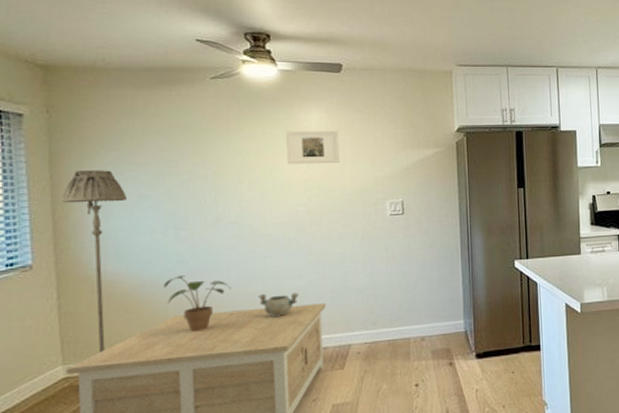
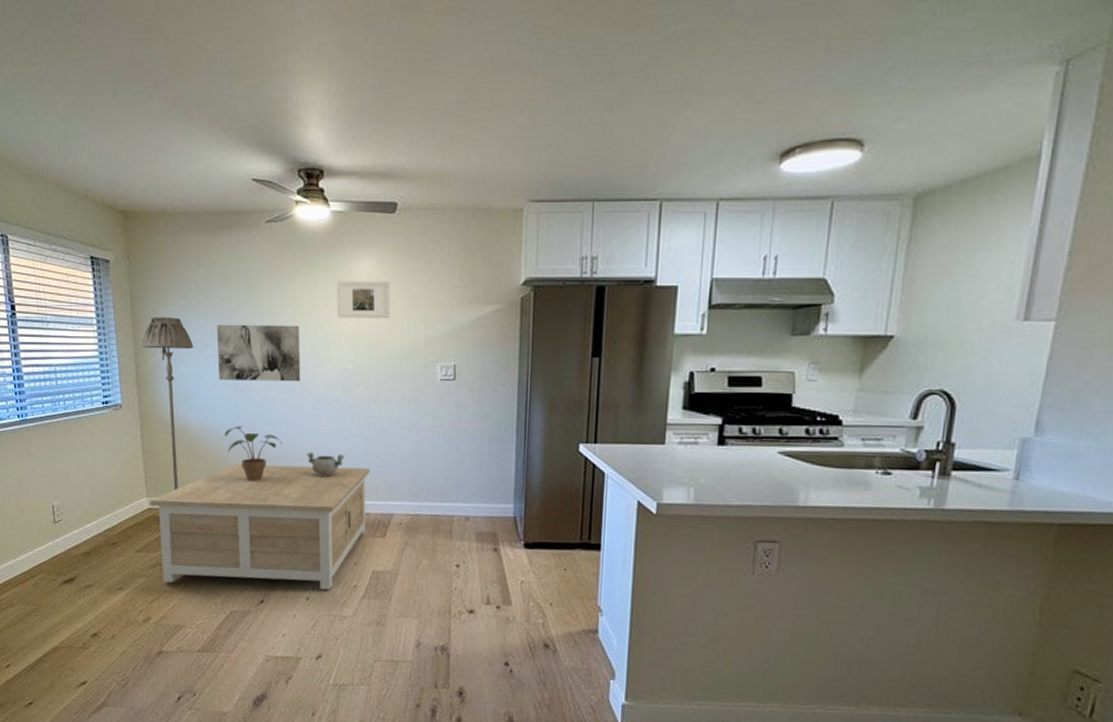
wall art: none [155,172,251,230] -> present [216,324,301,382]

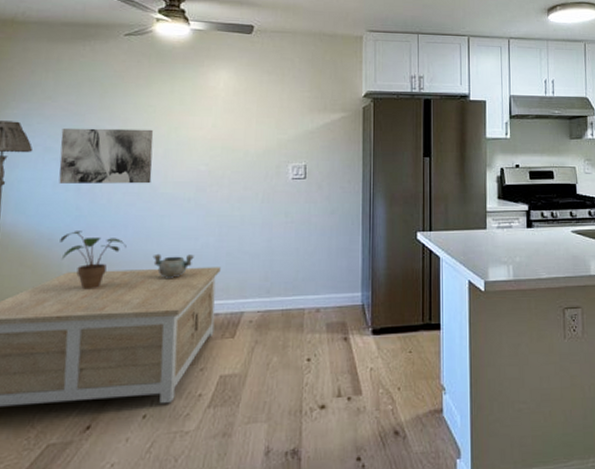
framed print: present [336,280,391,319] -> none [192,89,246,124]

